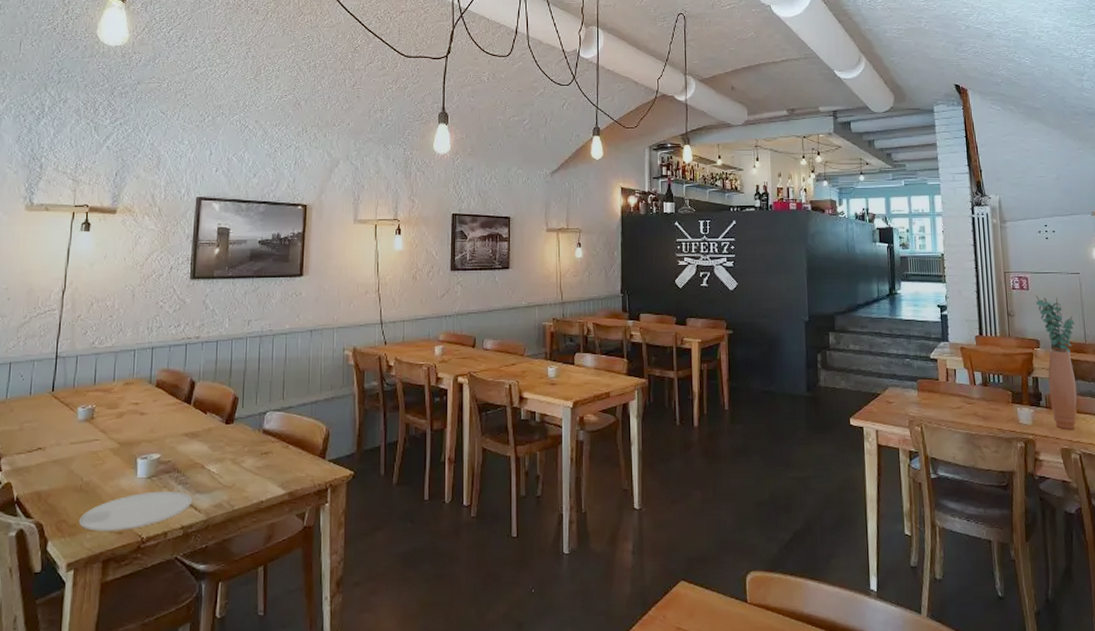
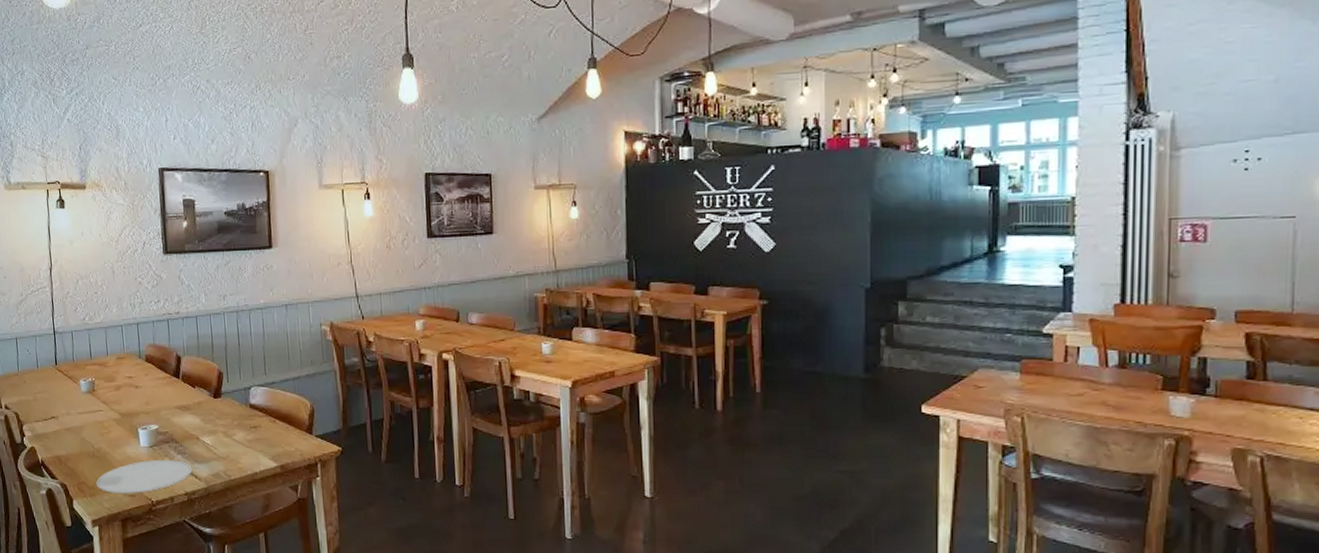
vase: present [1035,295,1078,430] -> none [1216,249,1278,426]

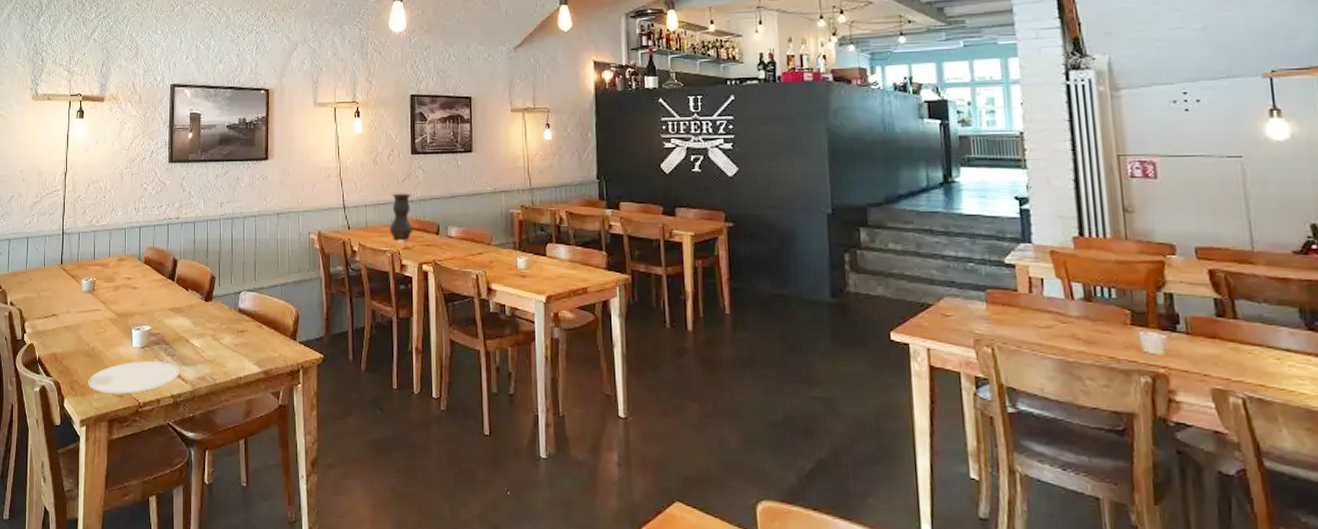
vase: none [406,279,431,329] -> present [389,193,412,241]

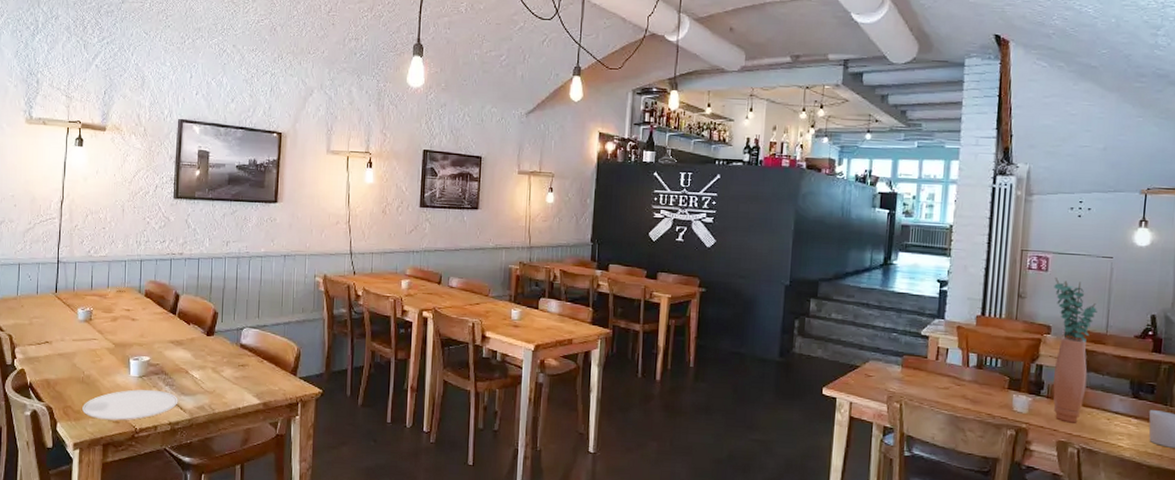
vase: present [389,193,412,241] -> none [393,243,417,288]
vase: none [1168,185,1239,365] -> present [1053,278,1097,423]

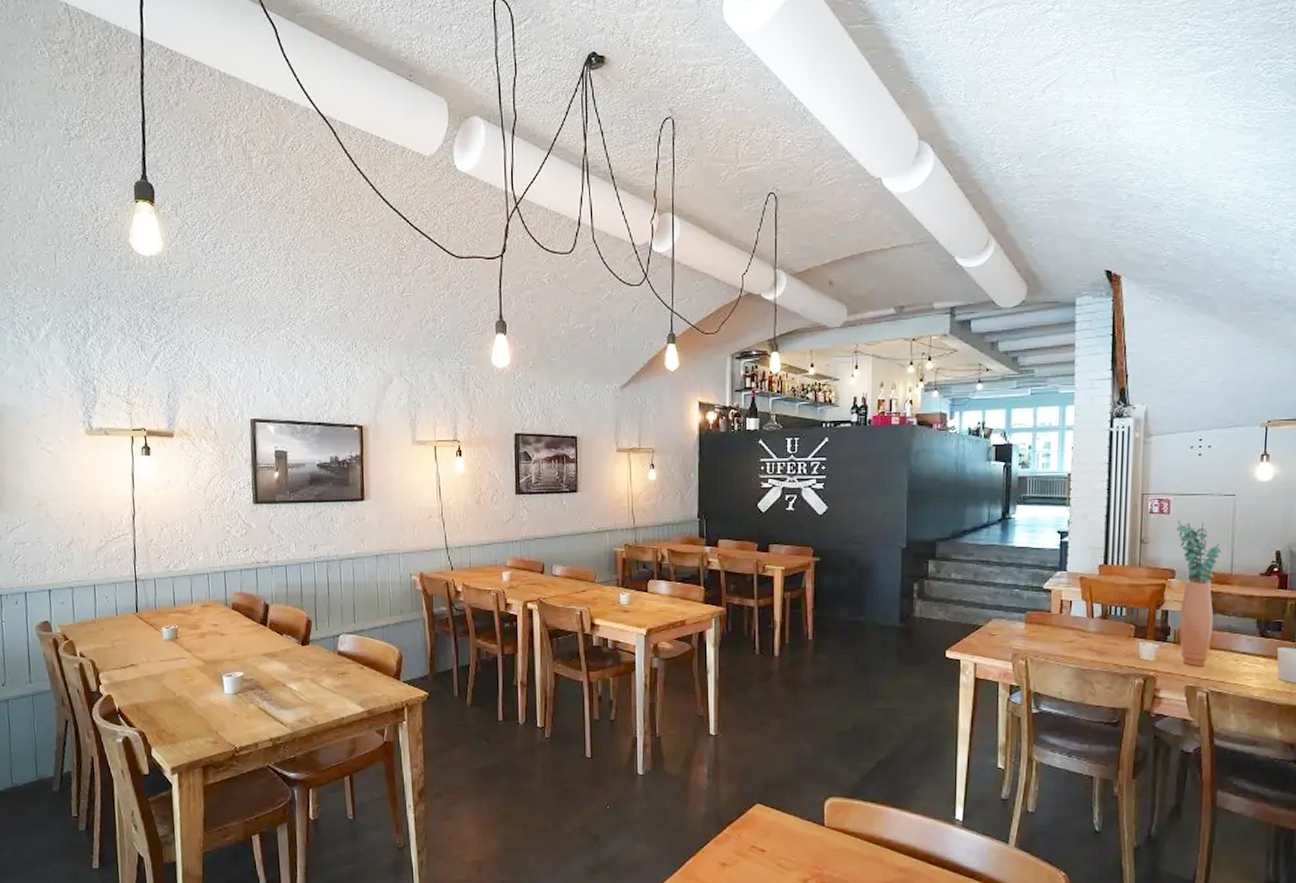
plate: present [82,389,178,421] -> none [177,706,278,741]

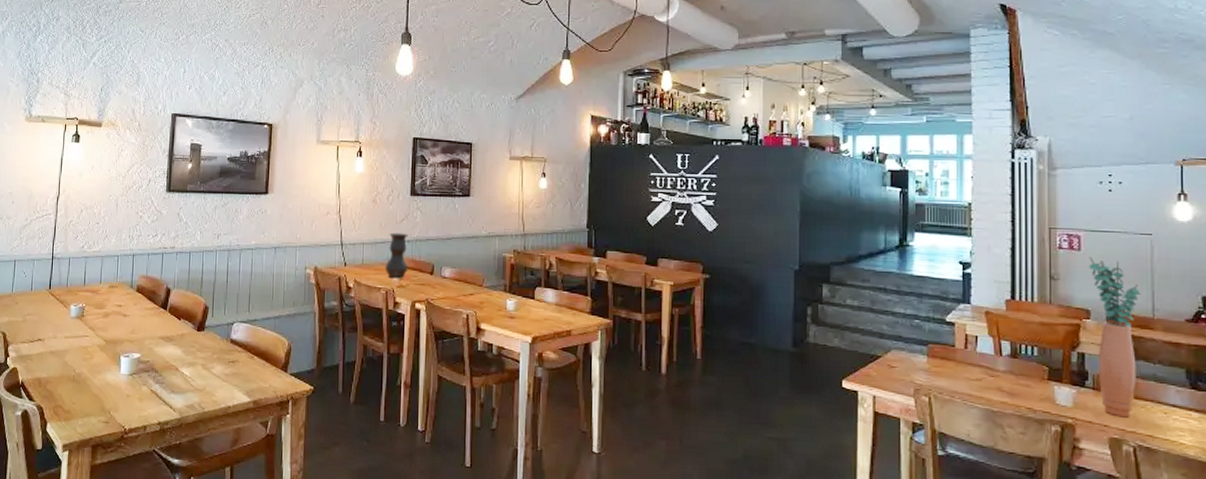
vase: none [493,533,517,580] -> present [385,232,408,279]

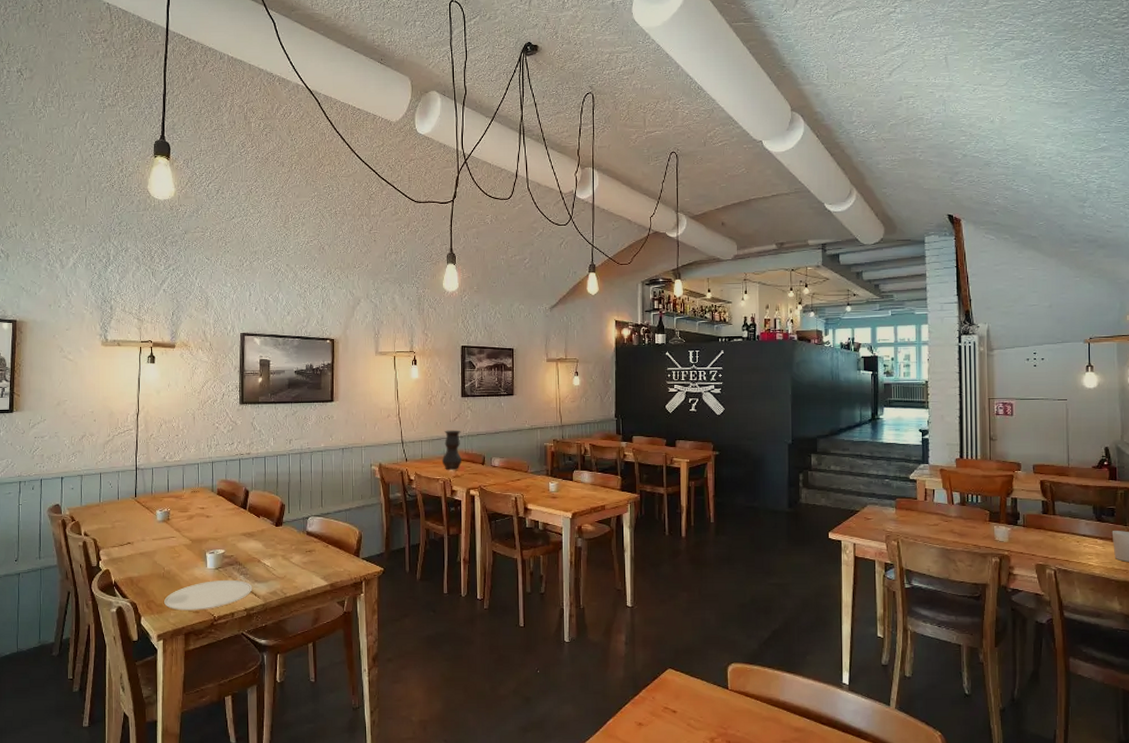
plate: none [72,387,168,421] -> present [164,579,253,611]
vase: present [1089,257,1140,418] -> none [1019,421,1058,548]

